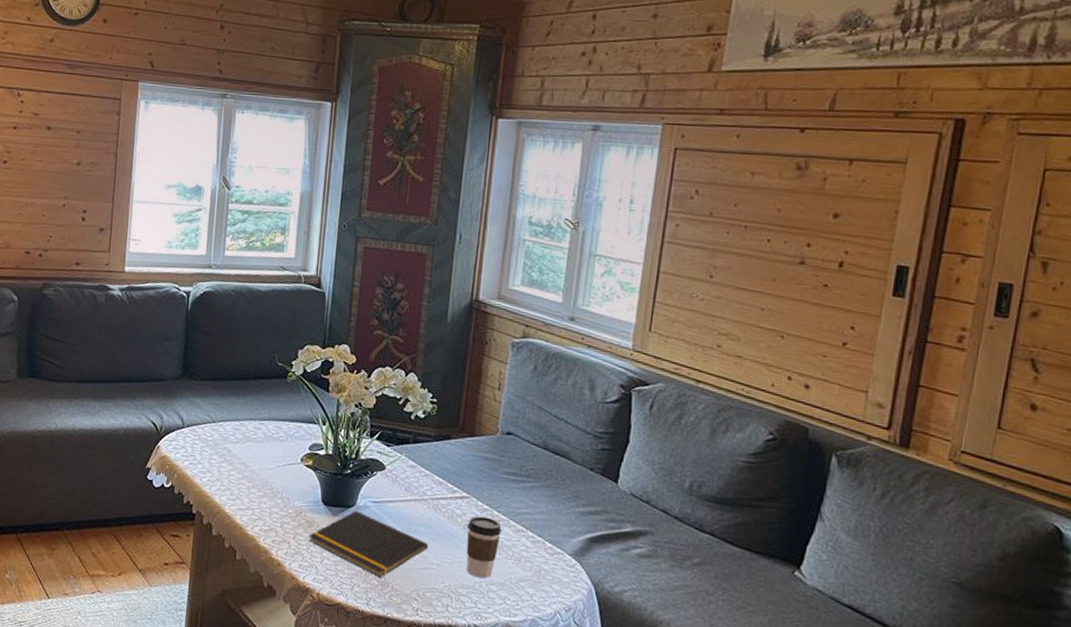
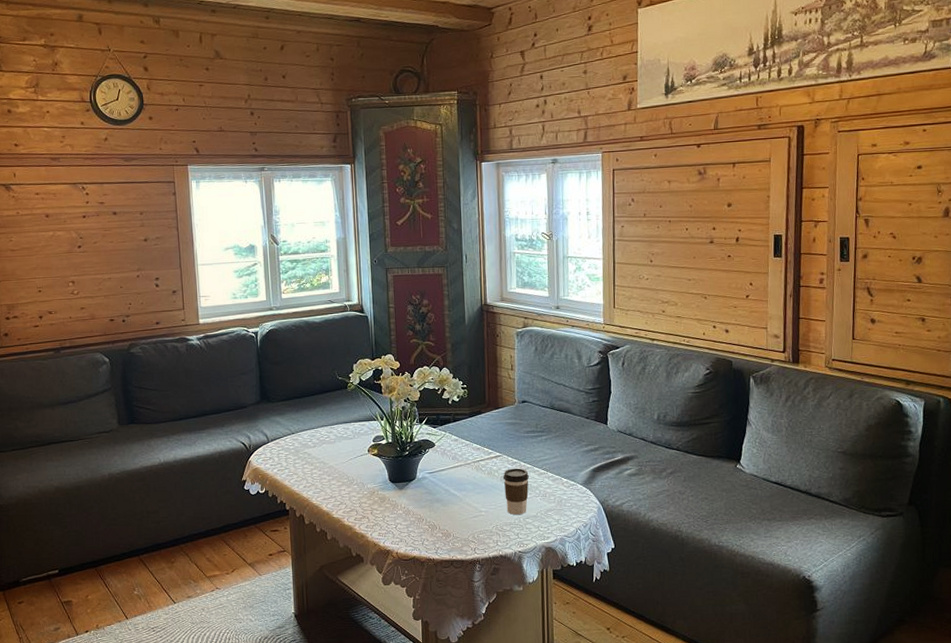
notepad: present [308,510,428,578] -> none [383,482,476,530]

